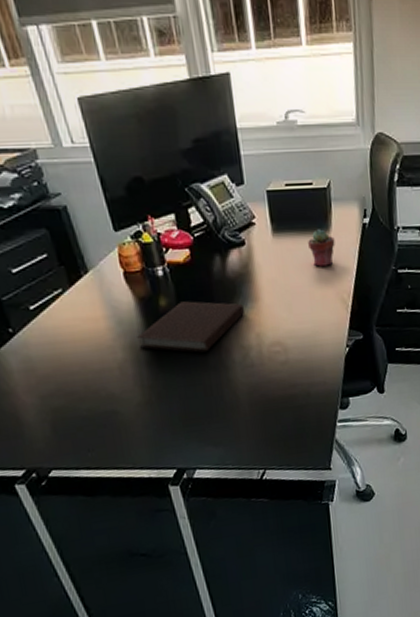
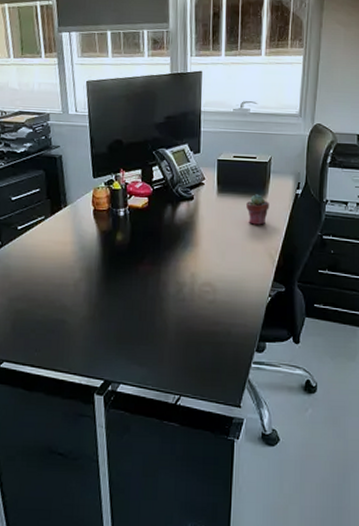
notebook: present [137,301,244,353] -> none [94,238,184,283]

